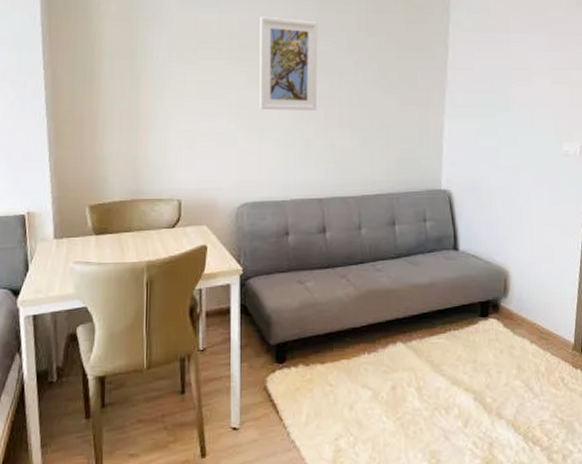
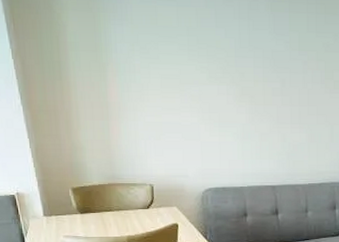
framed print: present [259,16,318,110] -> none [216,12,271,107]

